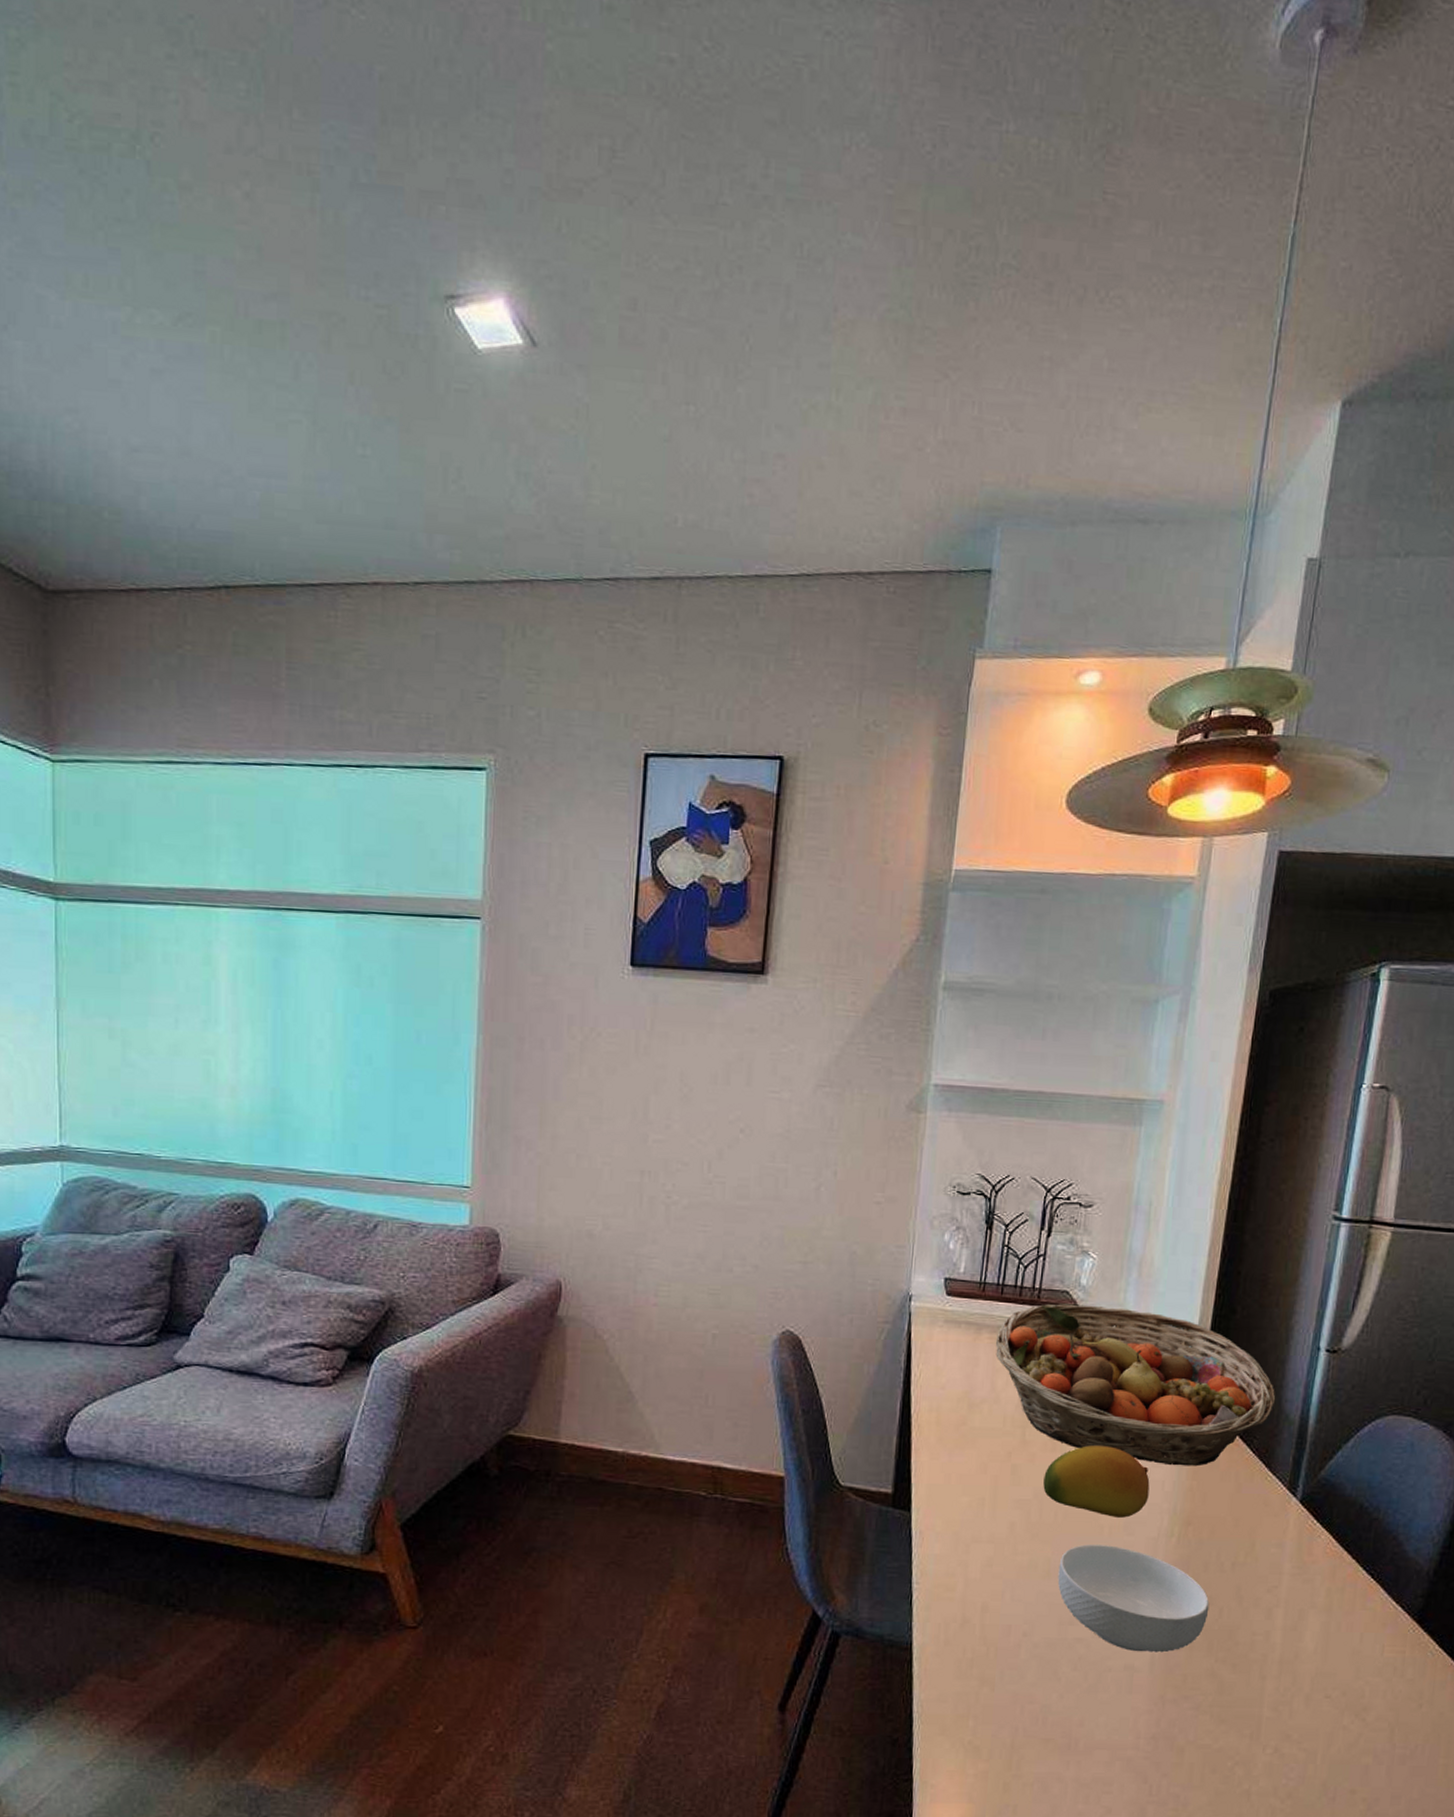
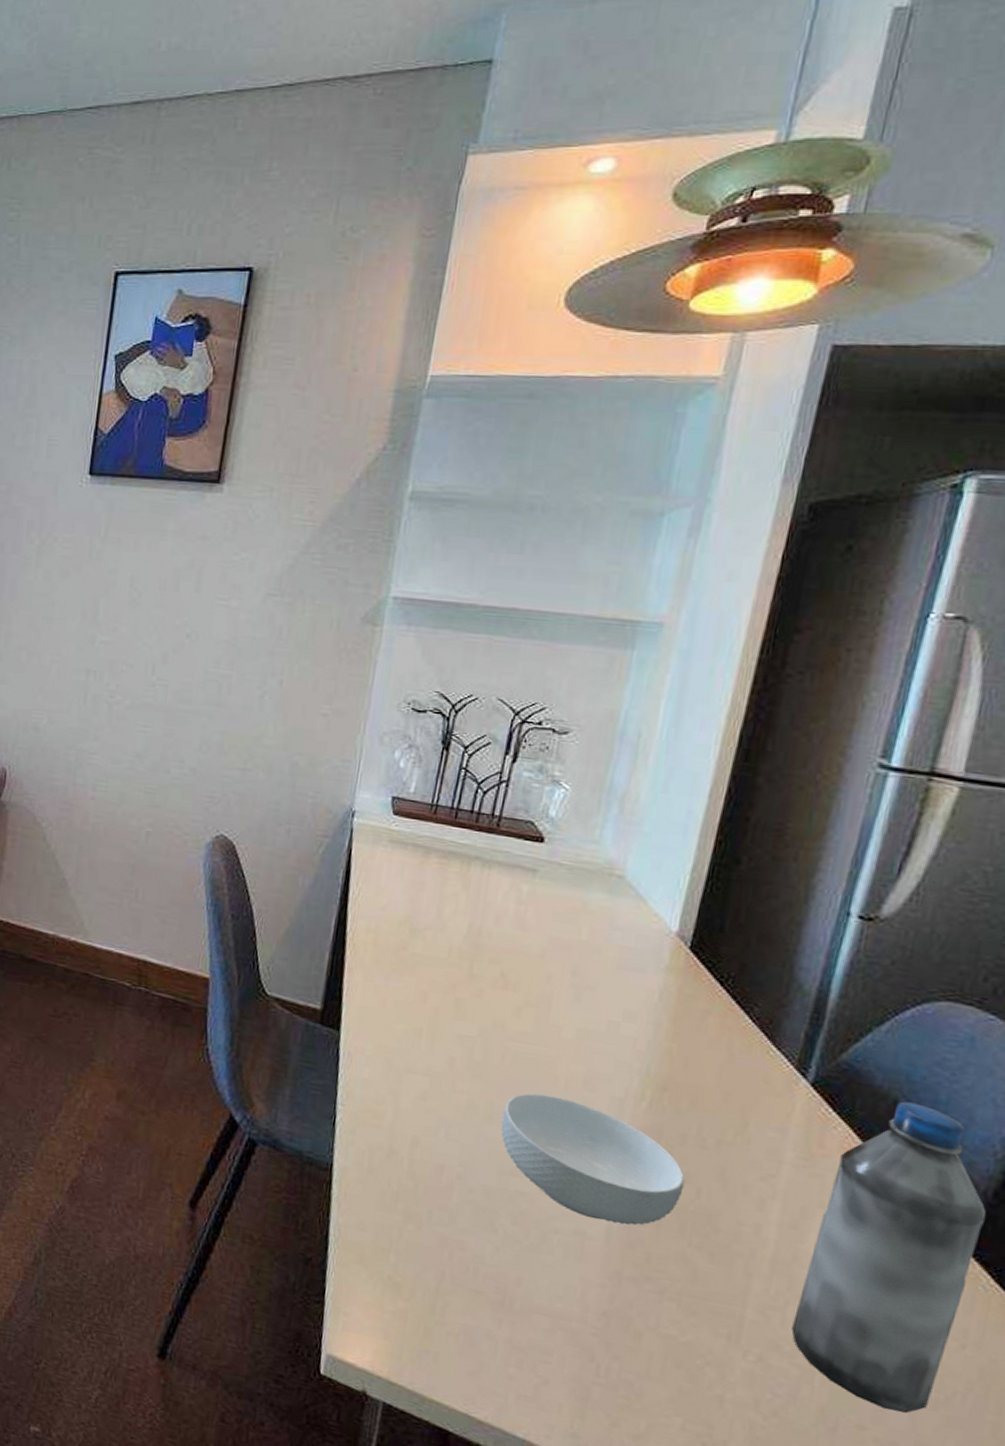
fruit basket: present [995,1304,1276,1467] -> none [444,833,787,1028]
fruit: present [1043,1445,1150,1518] -> none [490,988,619,1072]
water bottle: none [1297,1505,1430,1772] -> present [791,1101,986,1413]

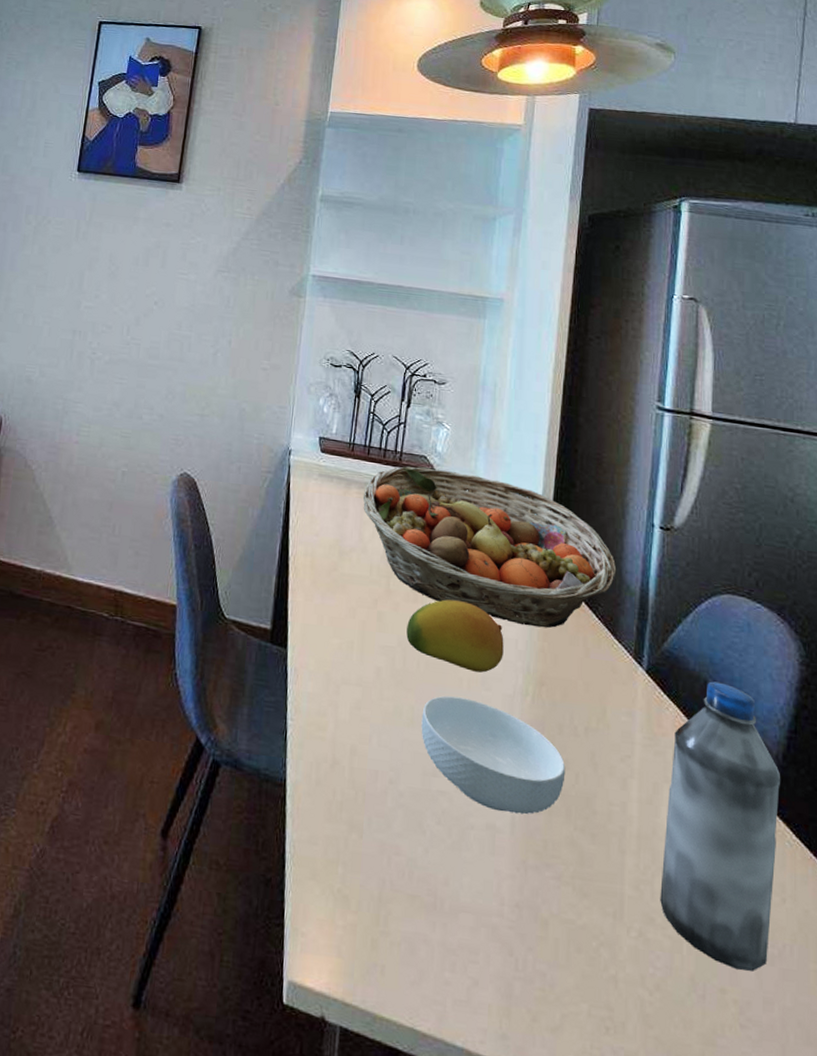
fruit basket: none [444,833,787,1028] -> present [362,466,617,628]
fruit: none [490,988,619,1072] -> present [406,599,504,673]

